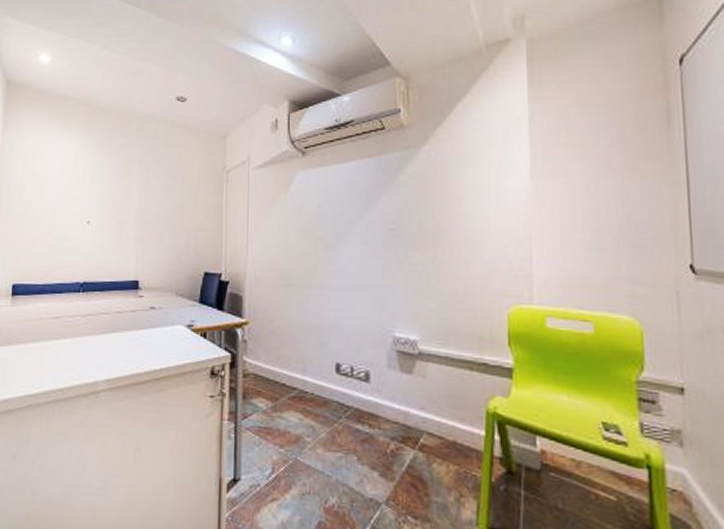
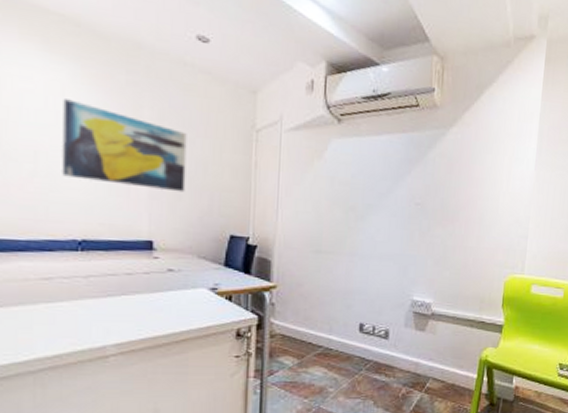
wall art: none [72,164,168,235] -> present [62,99,187,193]

